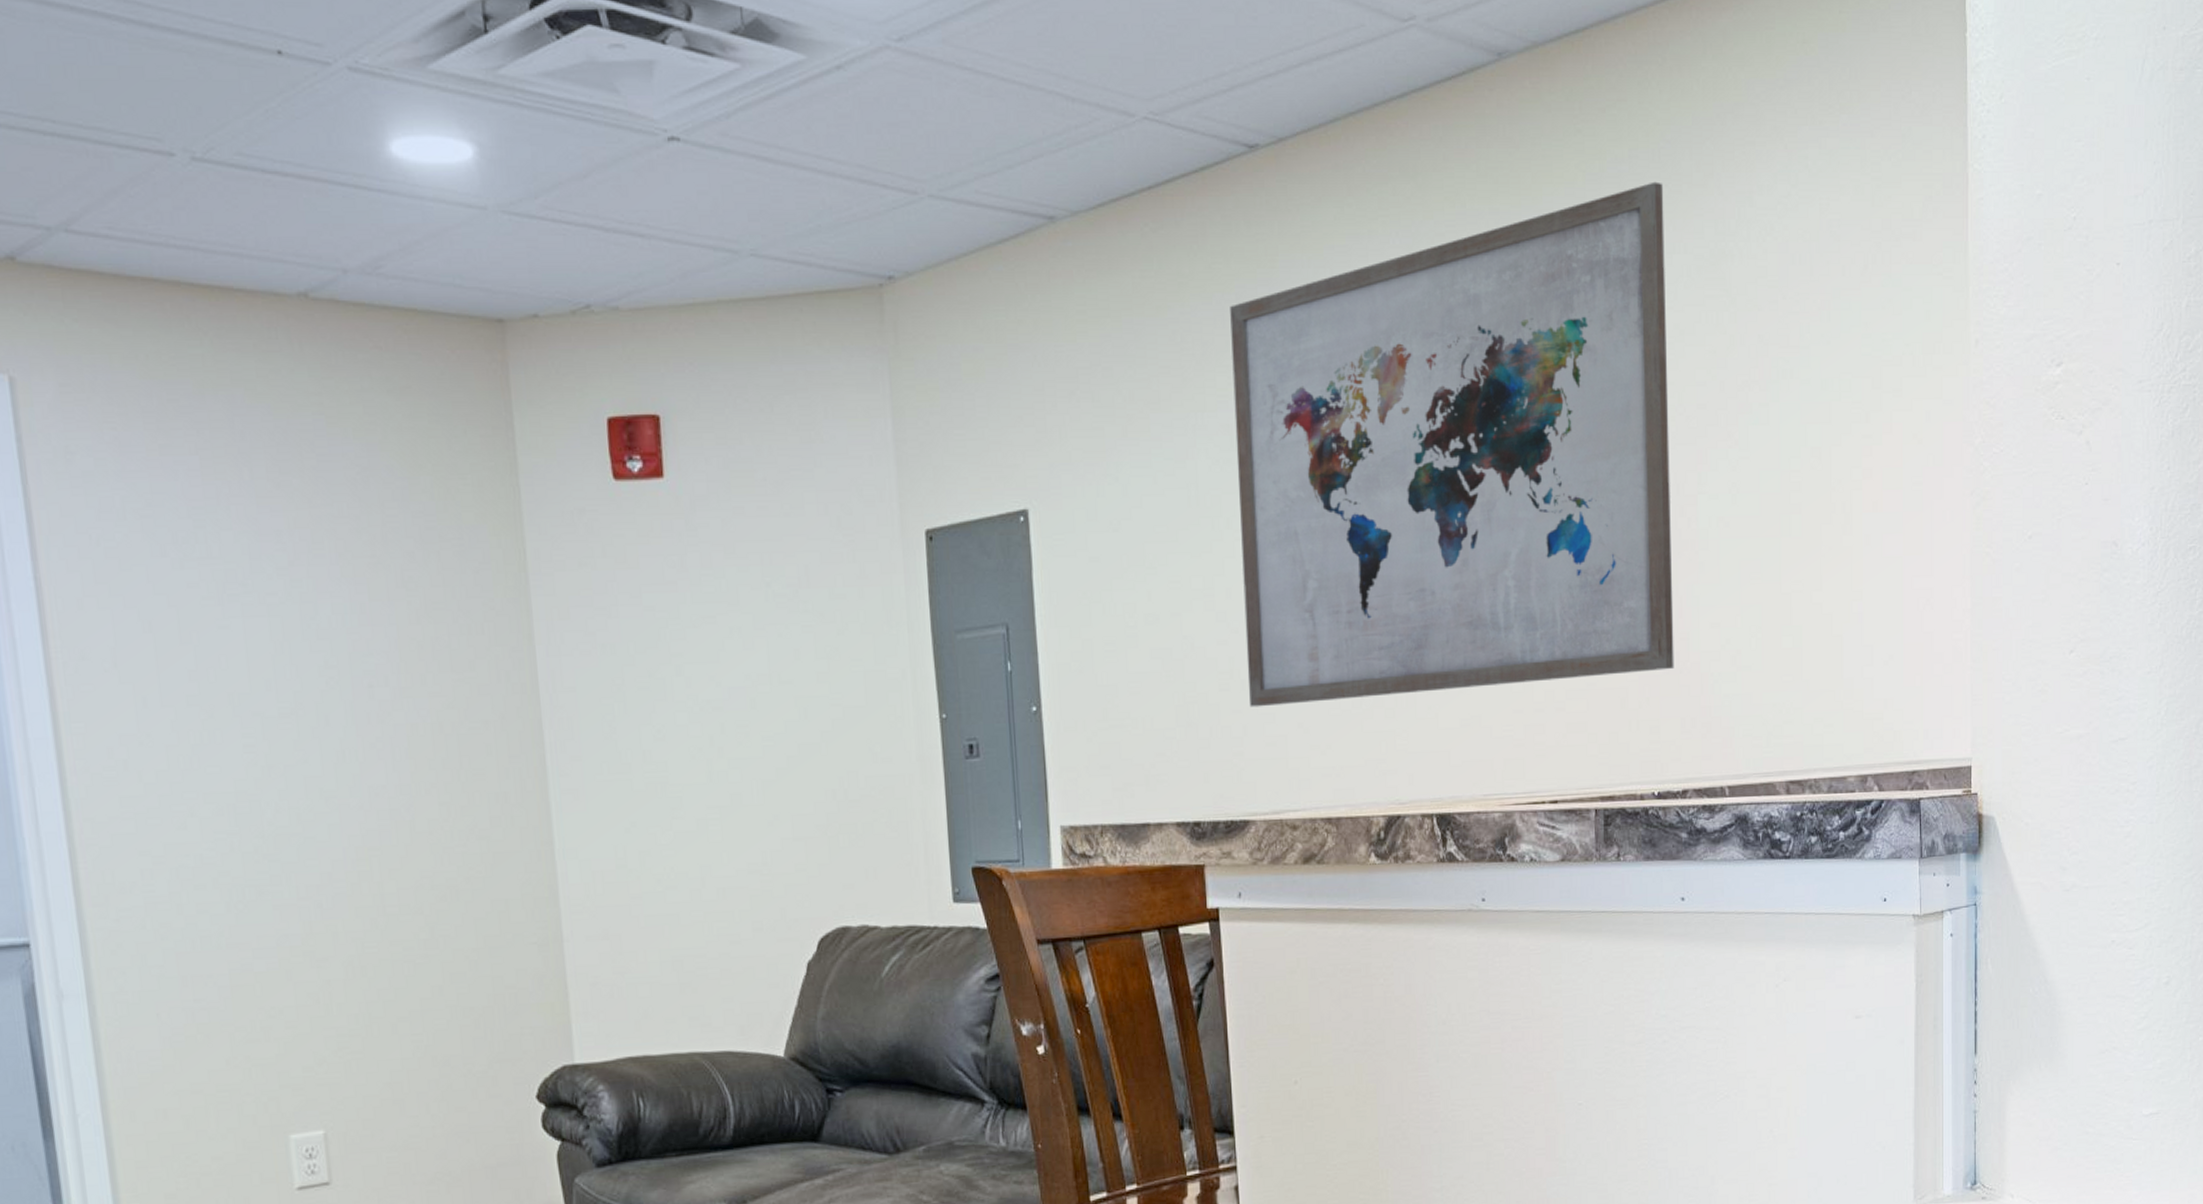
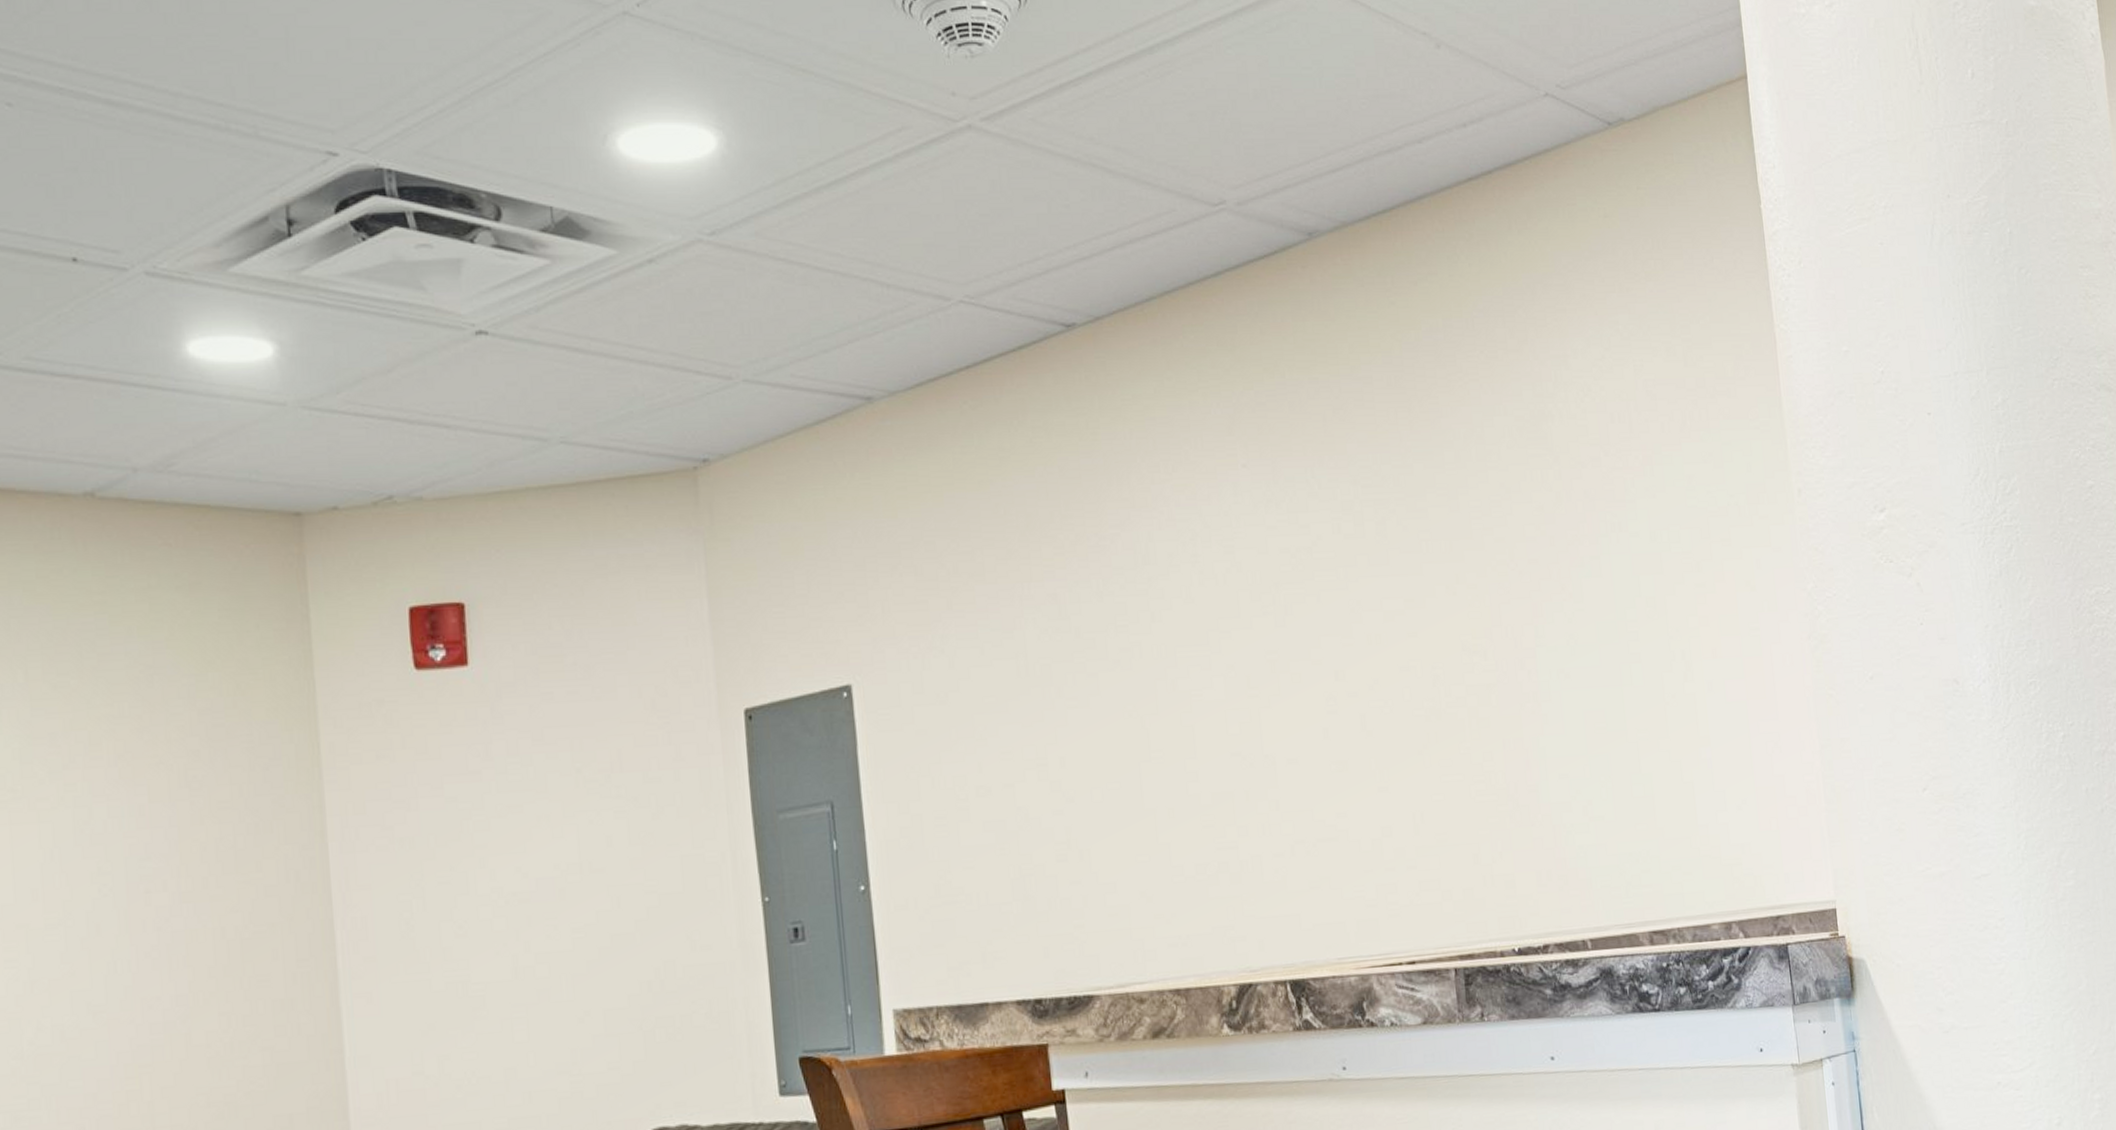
wall art: present [1230,181,1674,708] -> none [1053,348,1526,878]

